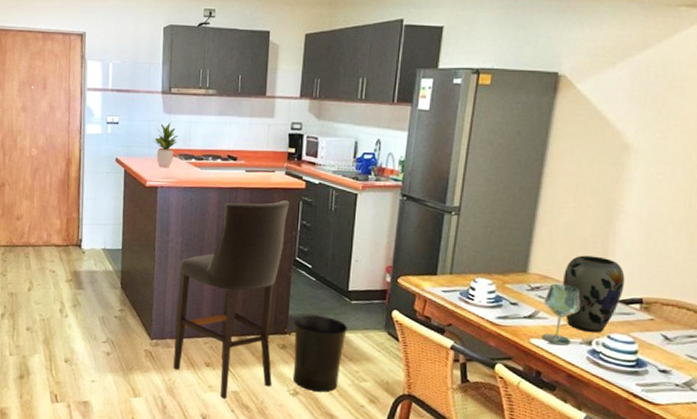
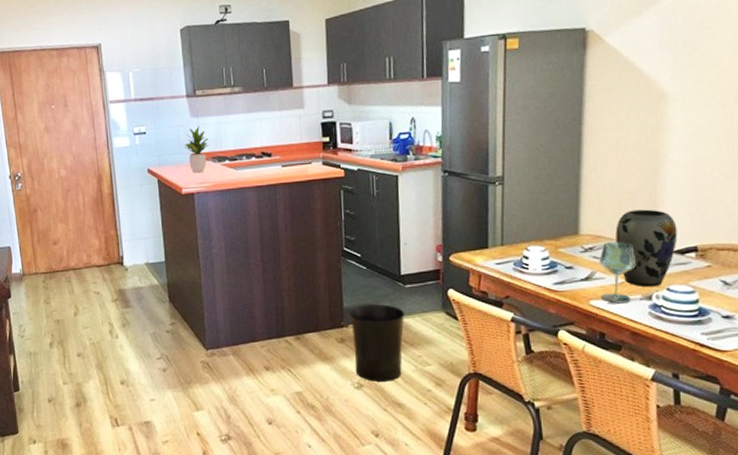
bar stool: present [173,200,290,398] -> none [225,191,335,400]

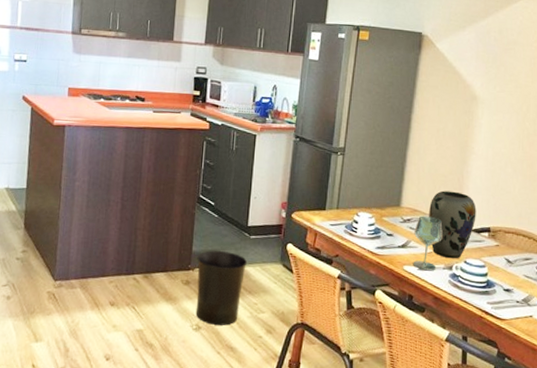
potted plant: present [184,126,209,173] -> none [62,62,88,107]

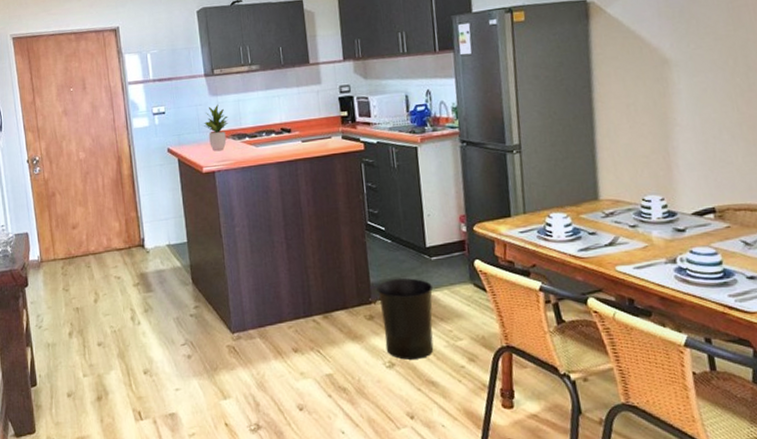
potted plant: none [62,62,88,107] -> present [203,104,229,151]
wine glass: present [413,216,444,271] -> none [620,205,658,268]
vase: present [429,190,477,259] -> none [633,172,695,251]

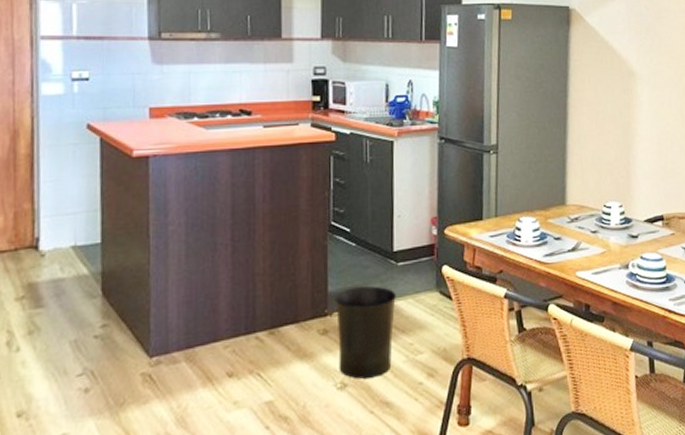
potted plant: present [203,104,229,151] -> none [140,74,174,132]

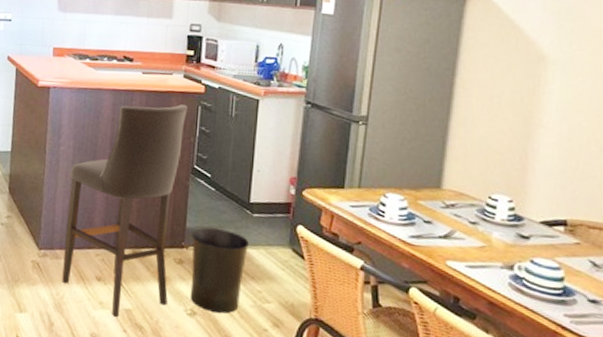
bar stool: none [183,157,319,414] -> present [62,105,188,317]

